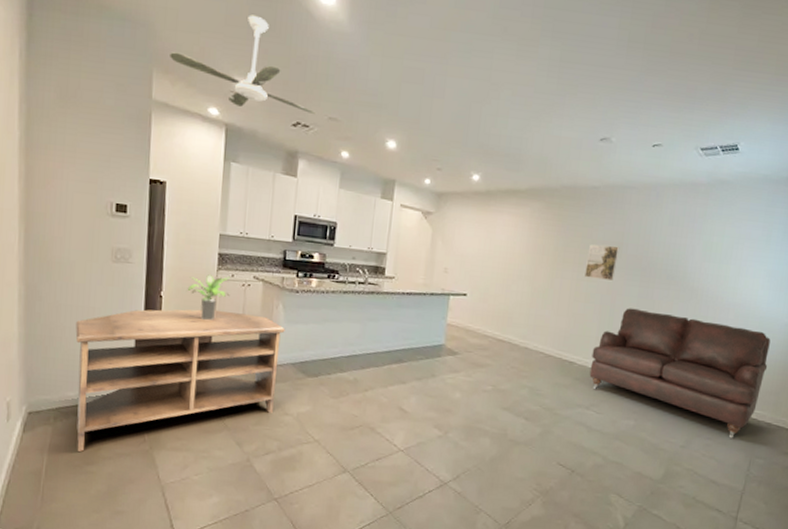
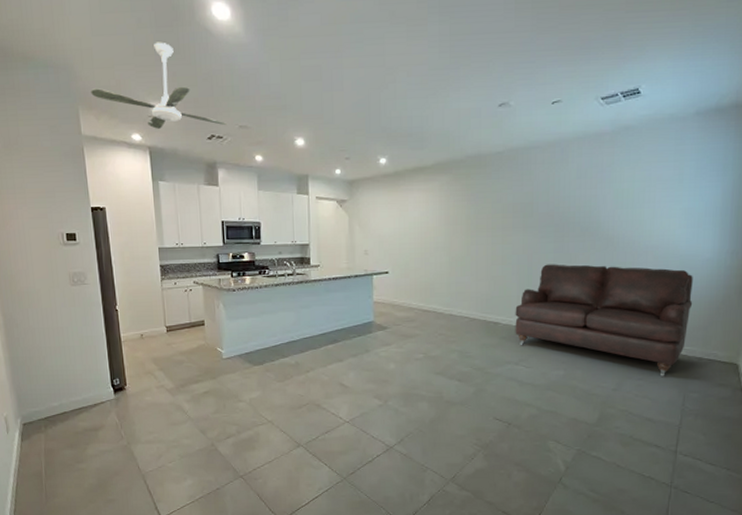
tv stand: present [75,309,285,452] -> none [49,316,228,452]
potted plant: present [187,274,230,321] -> none [138,285,176,327]
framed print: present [584,244,620,281] -> none [499,206,531,241]

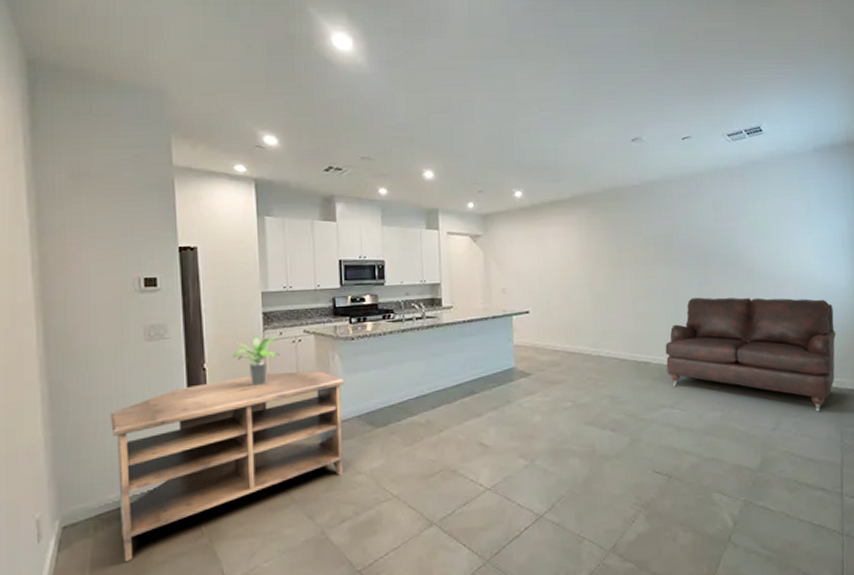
tv stand: none [49,316,228,452] -> present [111,371,345,561]
ceiling fan: present [91,42,228,129] -> none [187,69,348,160]
potted plant: none [138,285,176,327] -> present [232,335,280,387]

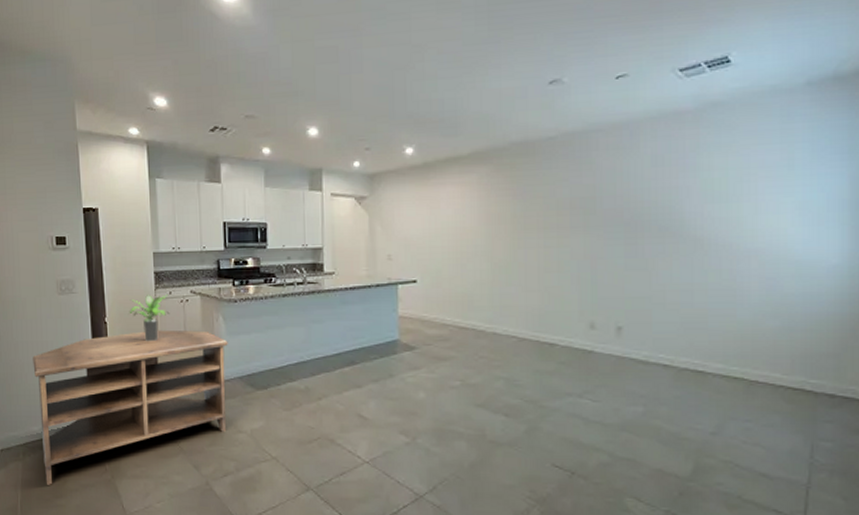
sofa: present [665,297,836,412] -> none [576,271,817,418]

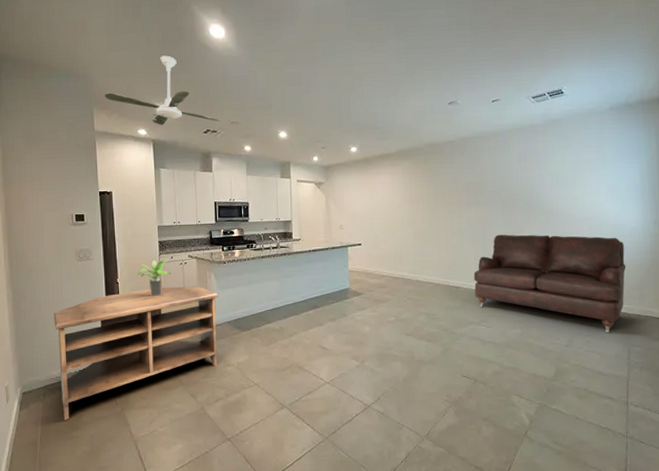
ceiling fan: none [88,28,233,122] -> present [105,55,222,125]
sofa: none [576,271,817,418] -> present [474,234,626,333]

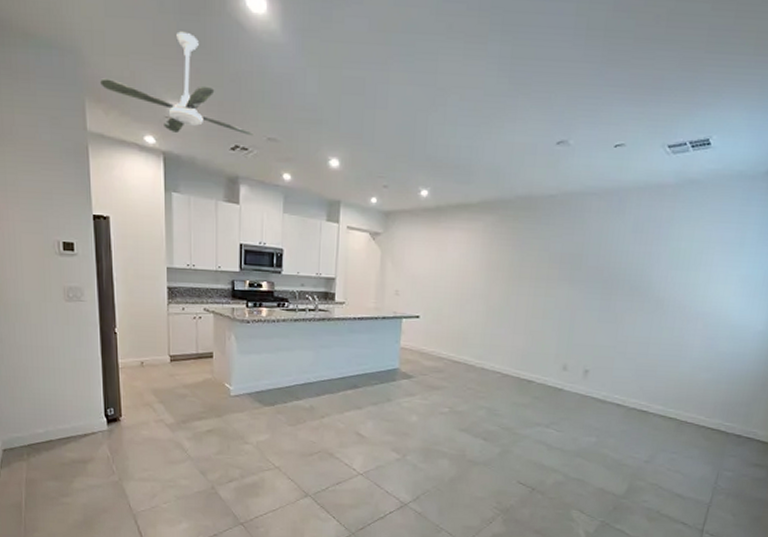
tv stand: present [54,286,219,420] -> none [37,343,239,485]
potted plant: present [137,259,172,297] -> none [140,309,182,355]
sofa: present [474,234,626,333] -> none [549,322,742,452]

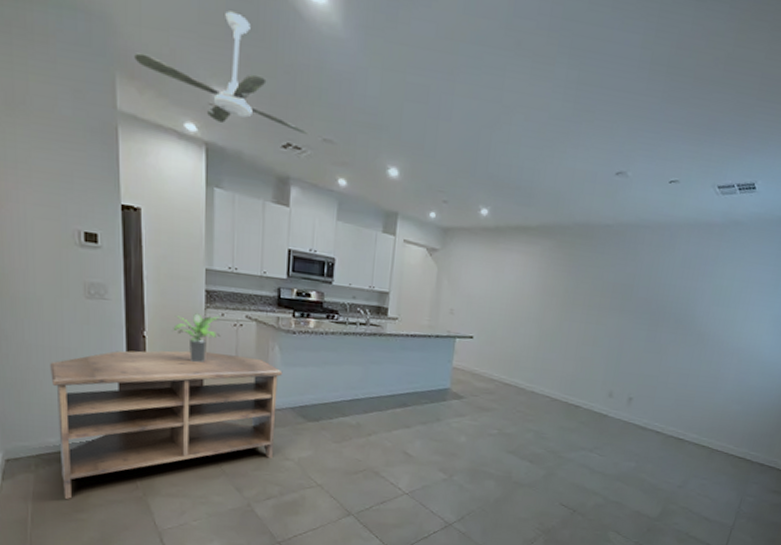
tv stand: none [37,343,239,485] -> present [50,350,283,499]
potted plant: none [140,309,182,355] -> present [173,313,221,363]

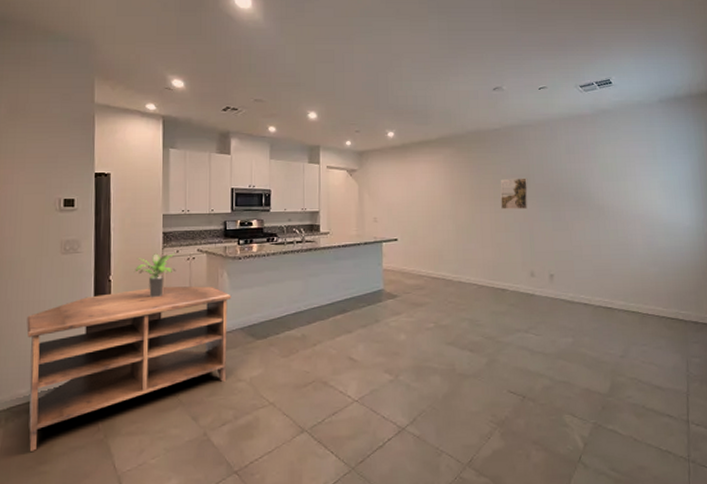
ceiling fan: present [135,11,310,134] -> none [109,24,244,100]
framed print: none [593,286,631,324] -> present [500,178,528,210]

